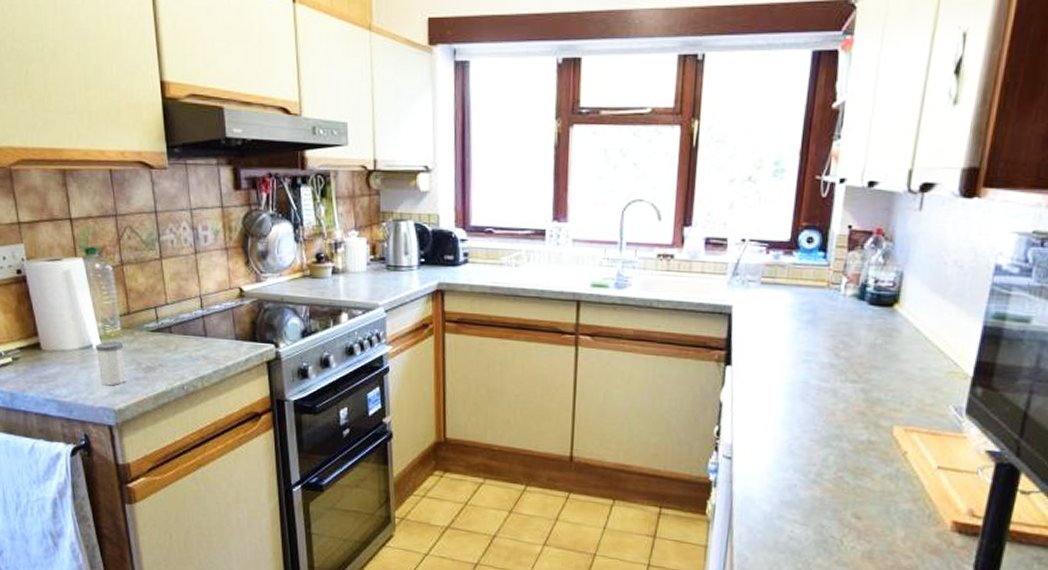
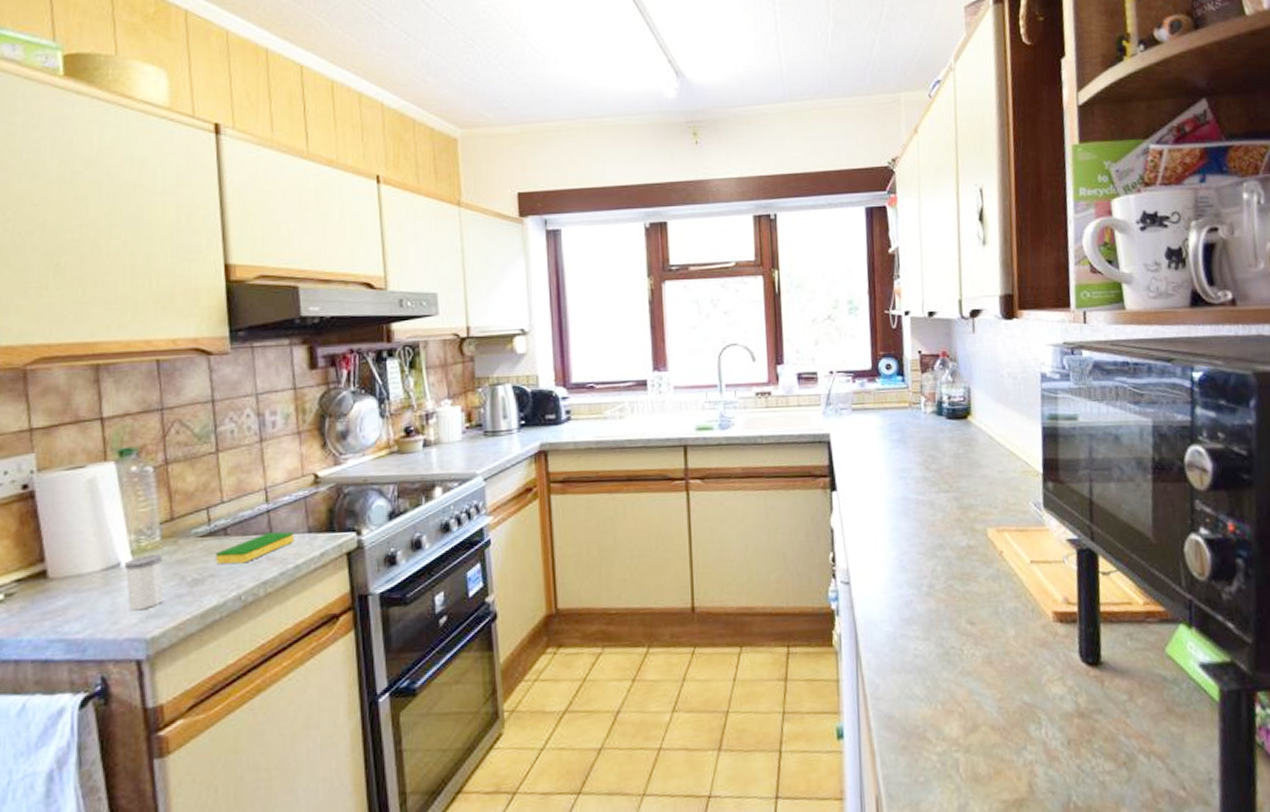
dish sponge: none [163,335,225,359] -> present [216,531,295,564]

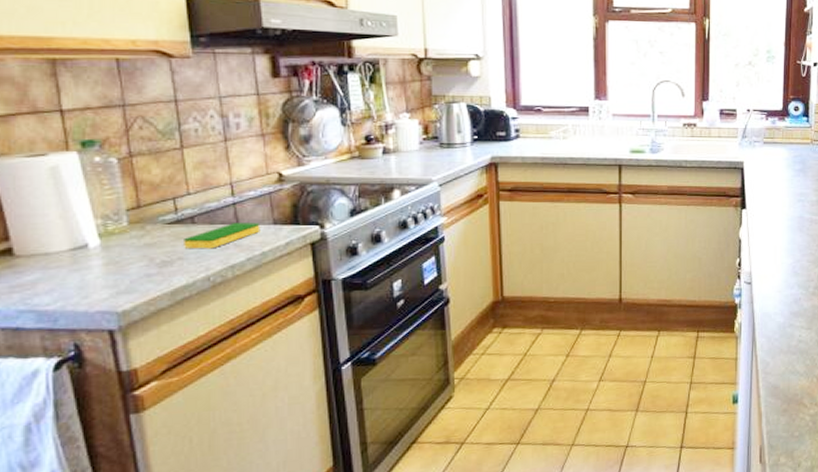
salt shaker: present [123,553,164,611] -> none [91,237,133,287]

